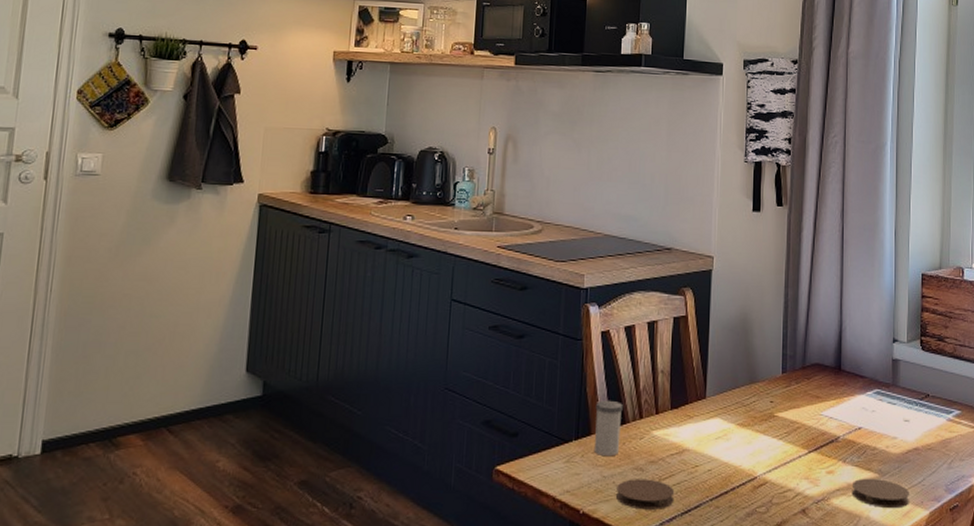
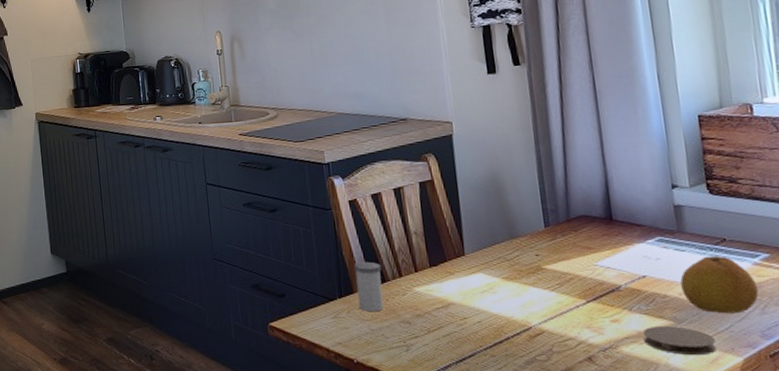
coaster: present [616,479,675,510] -> none [386,331,447,359]
fruit: none [889,411,948,468] -> present [680,256,759,314]

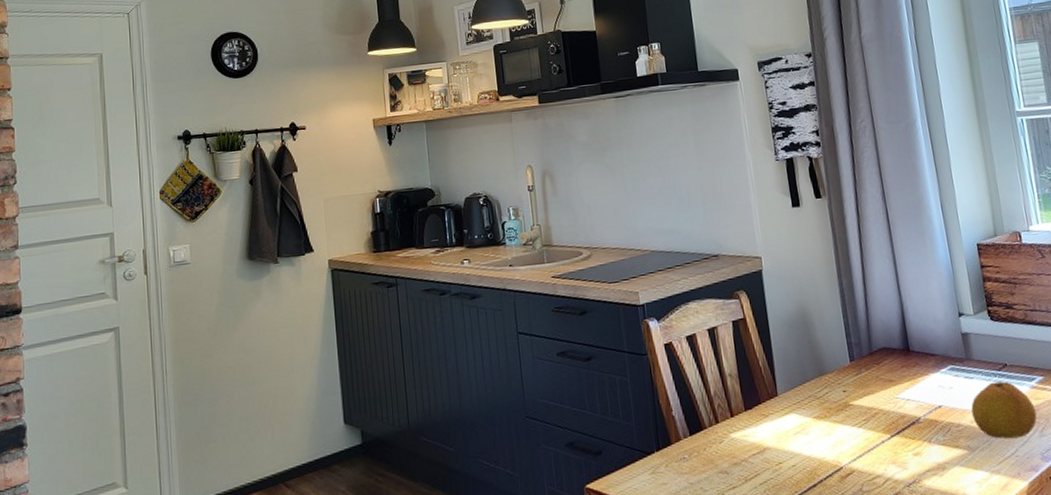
salt shaker: present [354,261,384,312] -> none [670,409,702,464]
coaster: present [643,325,716,356] -> none [942,455,1005,484]

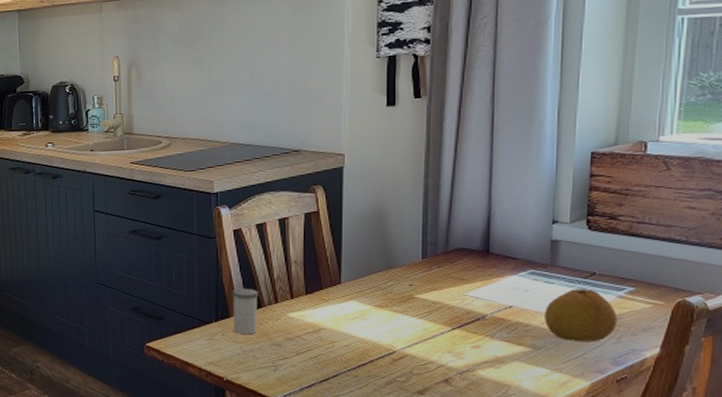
salt shaker: none [670,409,702,464] -> present [232,288,258,335]

